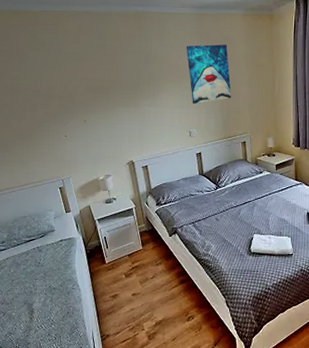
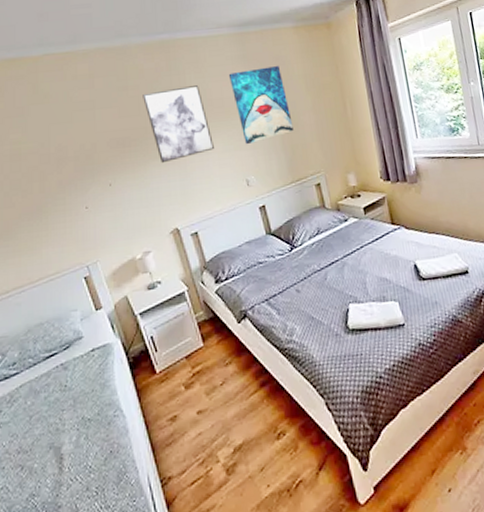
wall art: none [117,52,168,110] -> present [143,85,214,164]

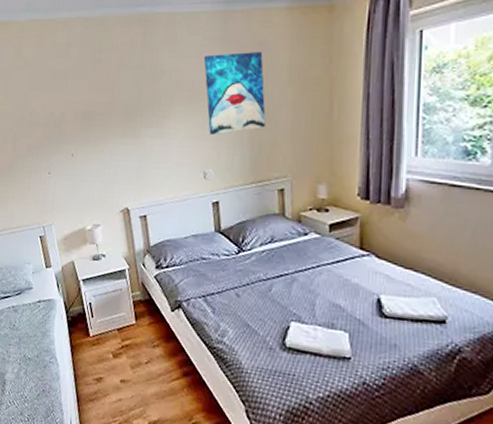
wall art: present [143,85,214,164] -> none [113,65,177,142]

